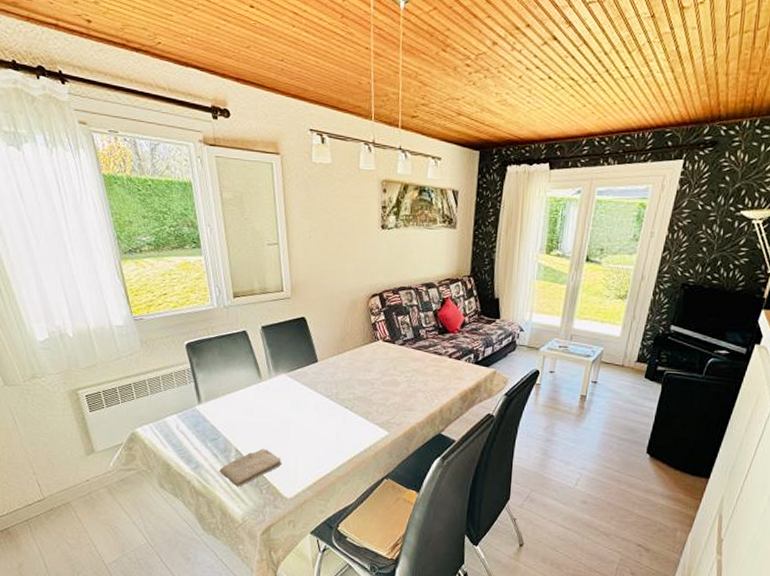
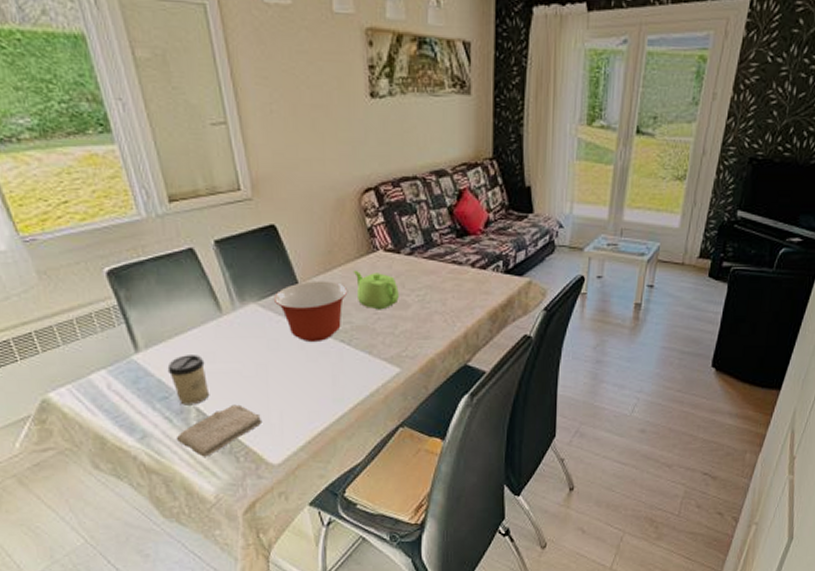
cup: none [219,408,247,447] -> present [167,355,210,405]
mixing bowl: none [298,360,354,407] -> present [273,281,348,343]
teapot: none [358,354,392,386] -> present [353,270,399,310]

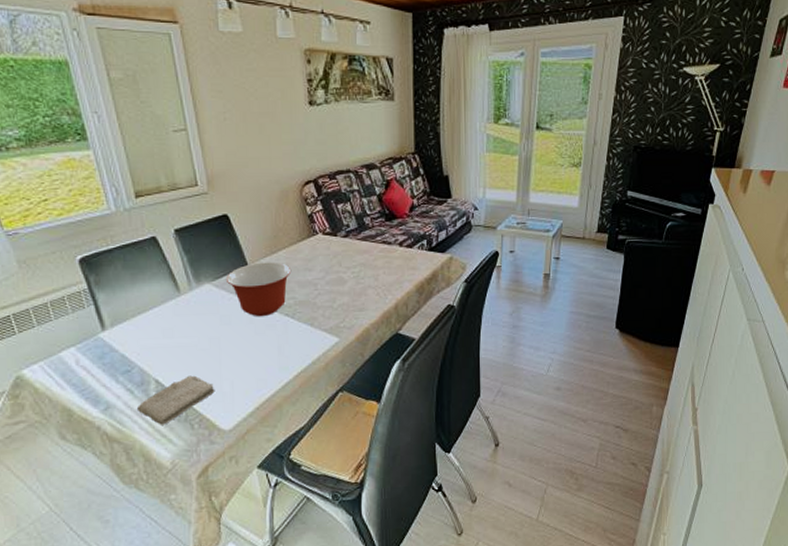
cup: present [167,355,210,405] -> none [130,331,168,378]
teapot: present [353,270,399,310] -> none [295,251,336,286]

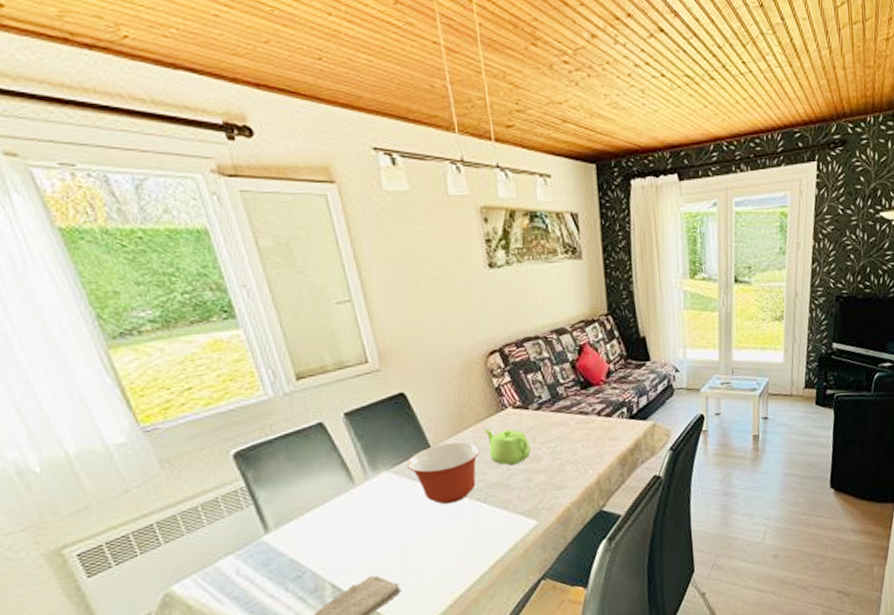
teapot: none [295,251,336,286] -> present [483,428,531,466]

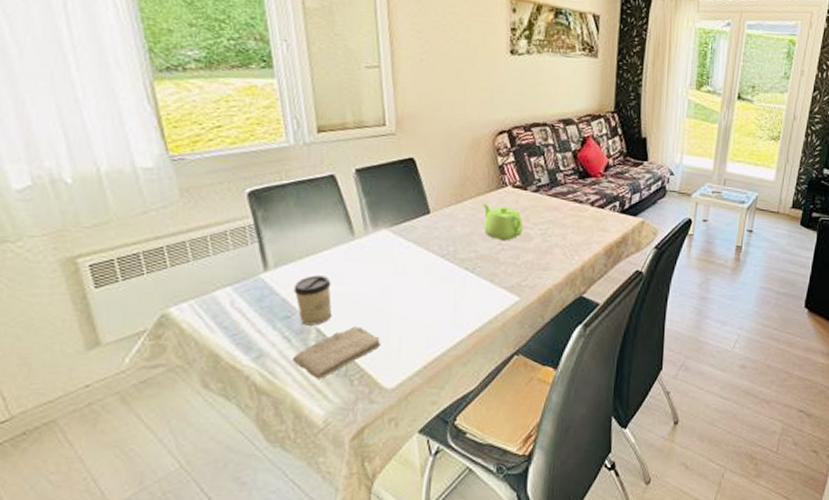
cup: none [299,529,345,583] -> present [293,275,332,326]
mixing bowl: present [406,441,481,505] -> none [404,210,476,269]

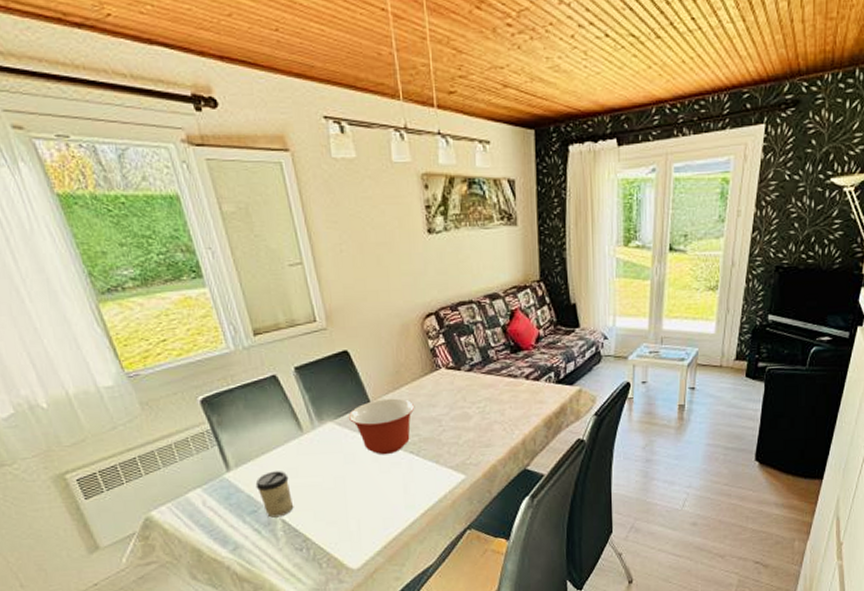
washcloth: present [292,326,381,379] -> none [264,515,342,565]
mixing bowl: none [404,210,476,269] -> present [348,398,415,455]
teapot: present [482,202,523,241] -> none [418,387,461,423]

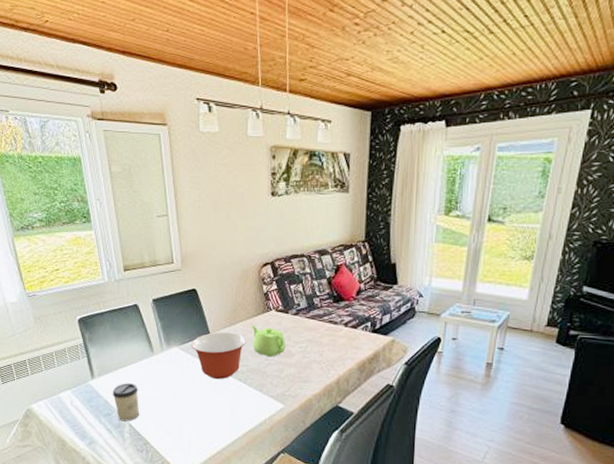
teapot: none [418,387,461,423] -> present [251,325,286,357]

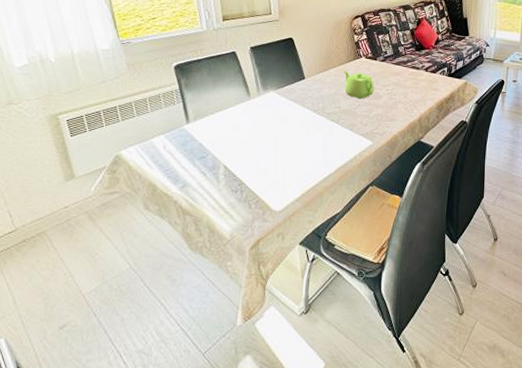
cup: present [112,383,140,422] -> none [207,126,235,164]
mixing bowl: present [190,332,247,380] -> none [286,77,339,121]

